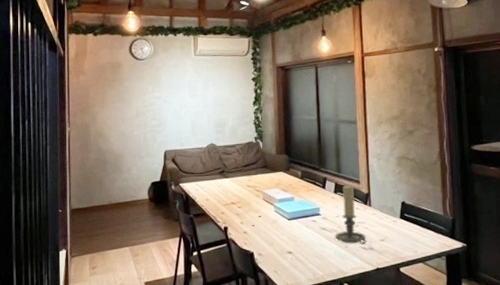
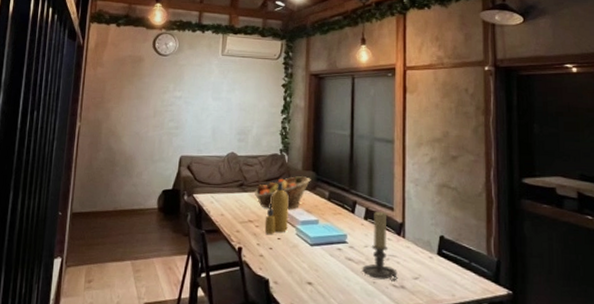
fruit basket: none [235,160,285,191] -> present [255,176,311,210]
bottle: none [246,166,267,213] -> present [264,182,289,234]

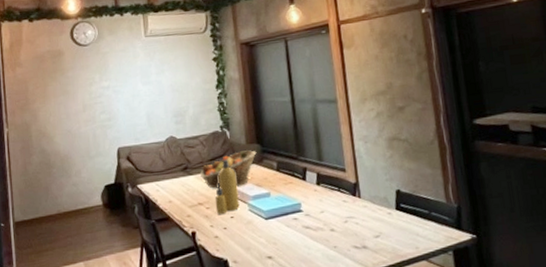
candle holder: present [362,211,397,281] -> none [321,174,358,243]

